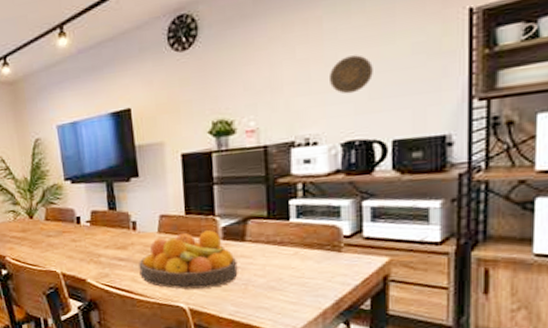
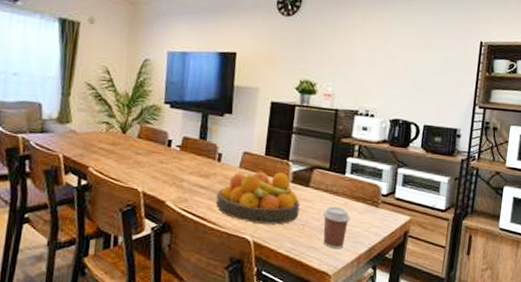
coffee cup: none [267,258,305,306] -> present [322,206,350,249]
decorative plate: present [330,55,373,94] -> none [389,54,418,83]

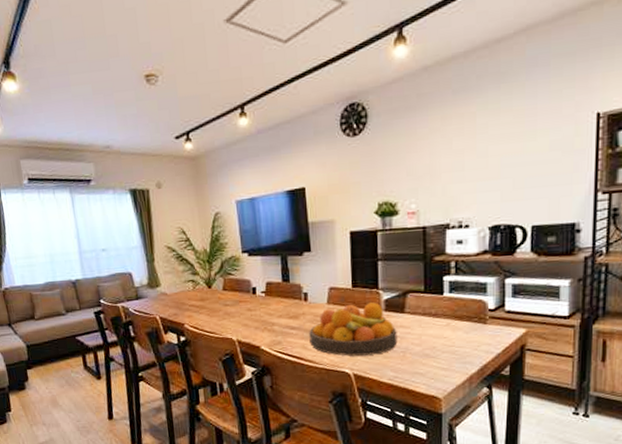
coffee cup: present [322,206,350,249] -> none [423,328,455,372]

